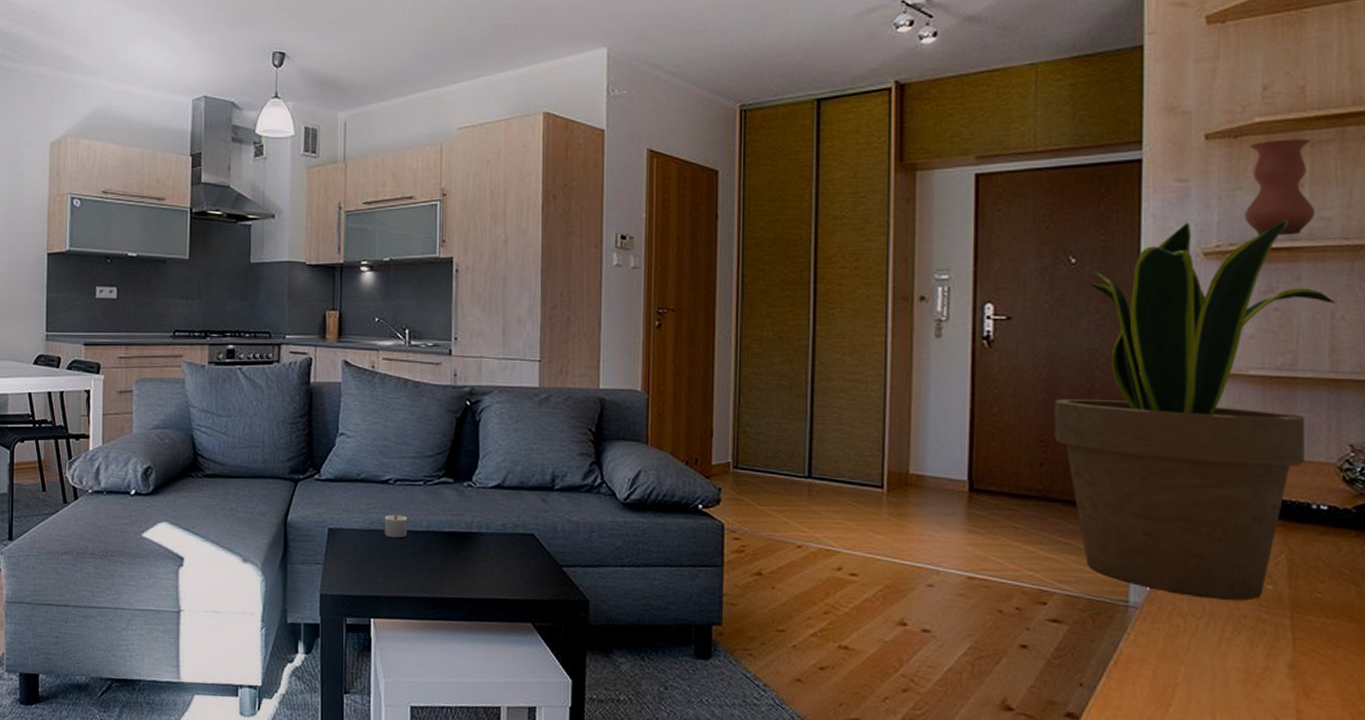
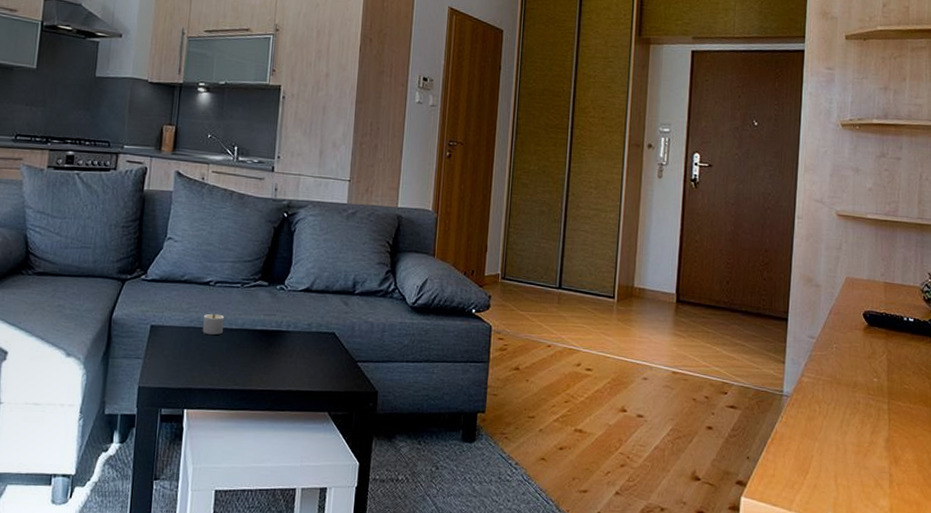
potted plant: present [1054,219,1336,601] -> none [737,100,923,390]
vase: present [1244,139,1316,236] -> none [868,44,913,116]

